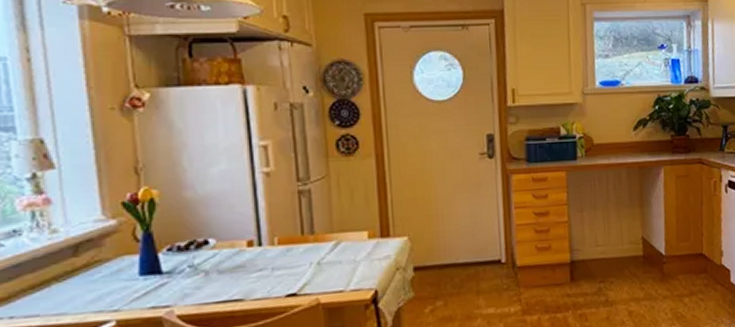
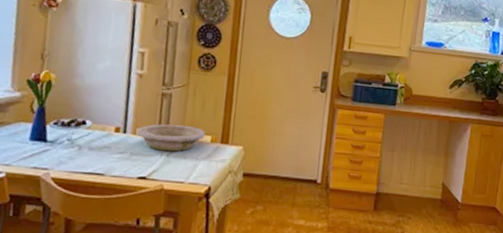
bowl: none [276,224,360,260] -> present [137,124,206,152]

